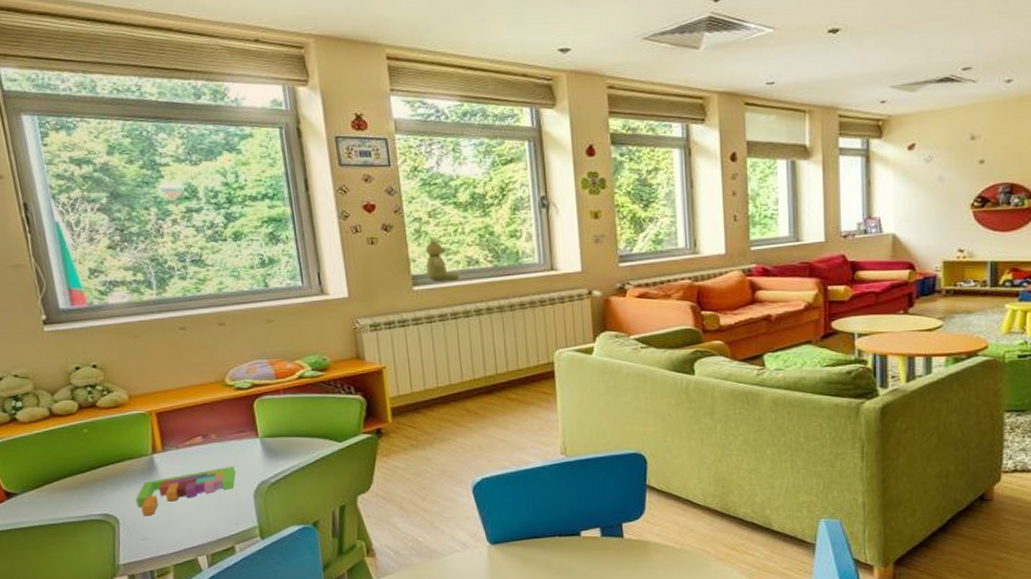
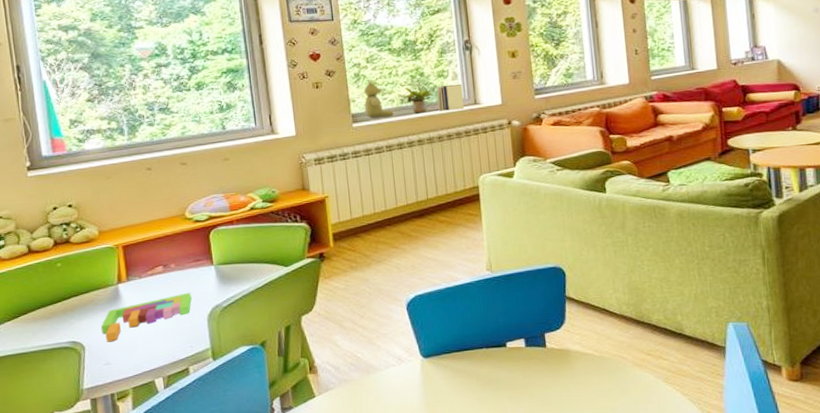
potted plant: none [471,247,504,279] -> present [404,87,433,115]
books: none [508,246,540,277] -> present [437,84,465,111]

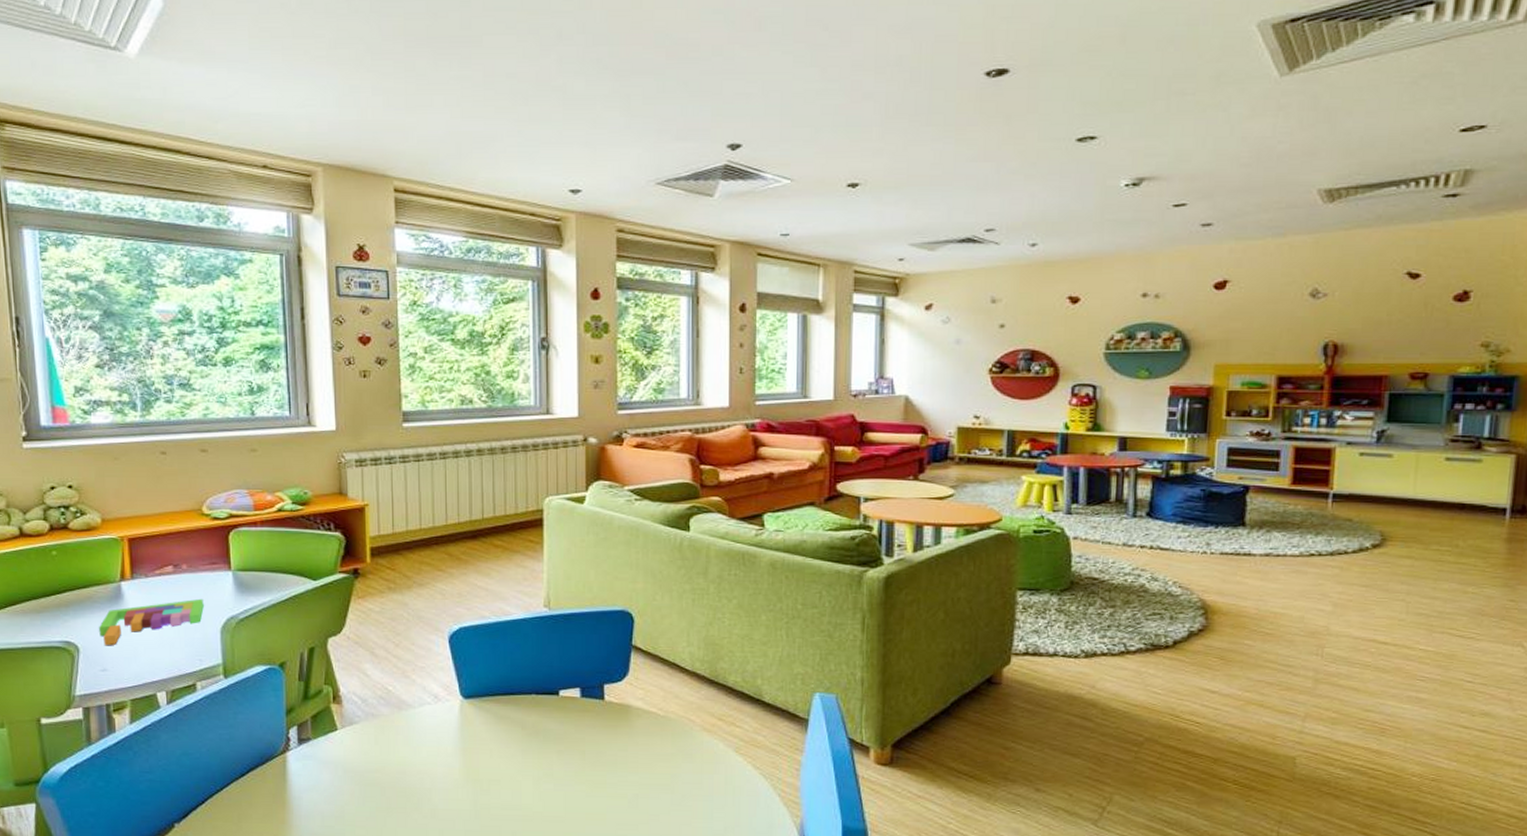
stuffed bear: present [363,80,394,119] -> none [418,373,451,419]
potted plant: present [404,87,433,115] -> none [464,386,499,419]
books: present [437,84,465,111] -> none [503,388,534,419]

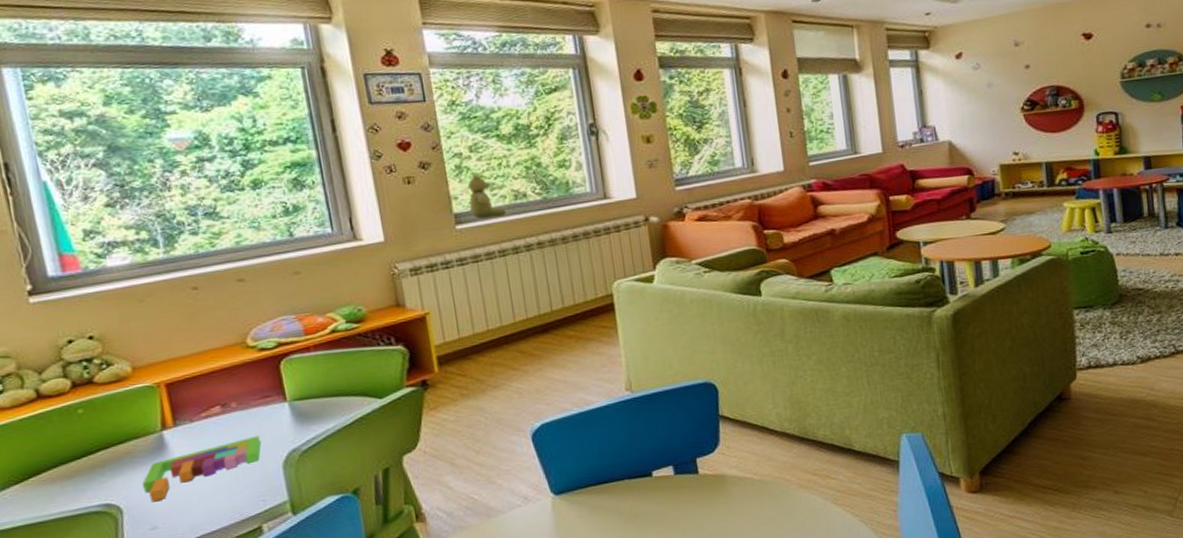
stuffed bear: none [418,373,451,419] -> present [467,172,506,219]

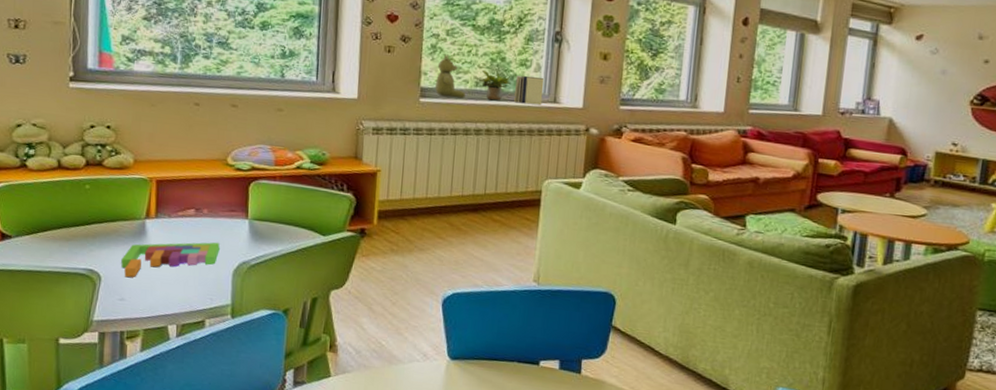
potted plant: none [517,180,553,213] -> present [479,70,511,102]
books: none [557,175,592,208] -> present [513,75,544,106]

